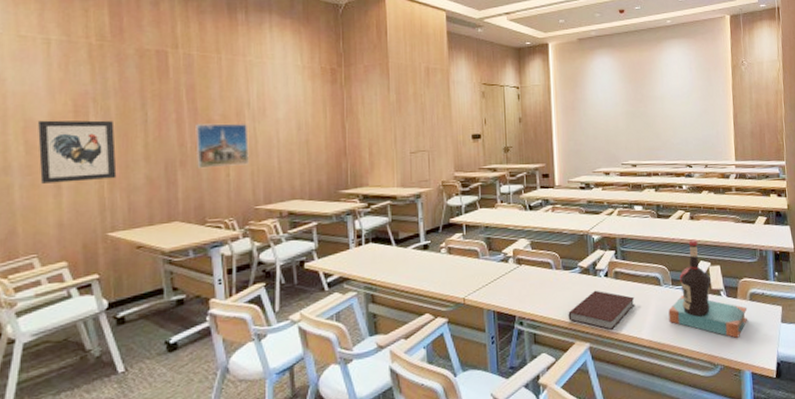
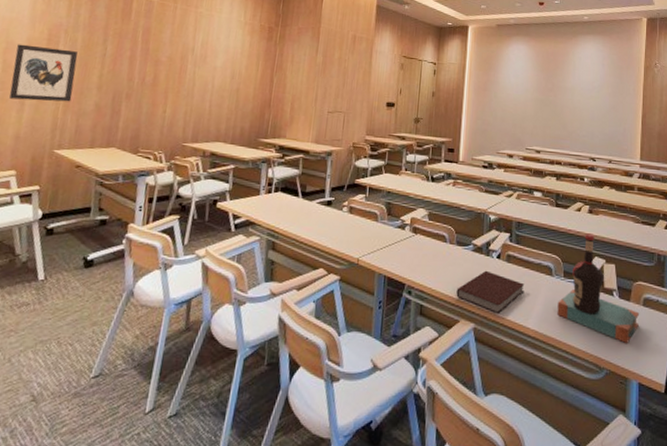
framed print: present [195,123,250,169] -> none [140,63,189,105]

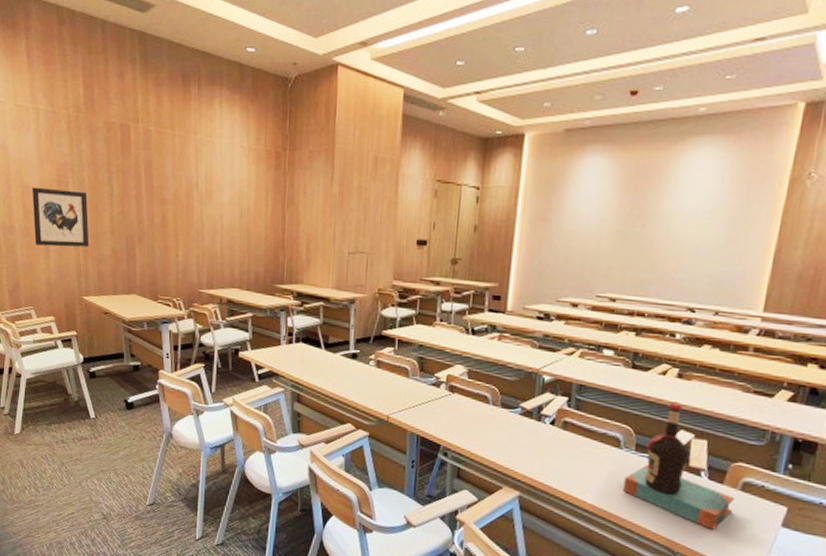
notebook: present [456,270,525,315] -> none [499,436,584,485]

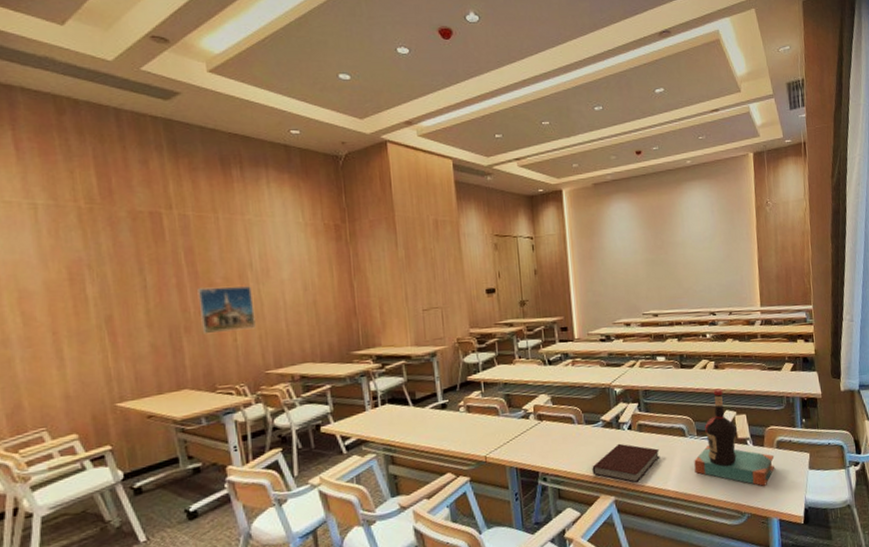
wall art: present [32,187,89,248] -> none [33,288,120,356]
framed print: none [151,202,197,248] -> present [197,285,257,335]
notebook: none [499,436,584,485] -> present [592,443,660,483]

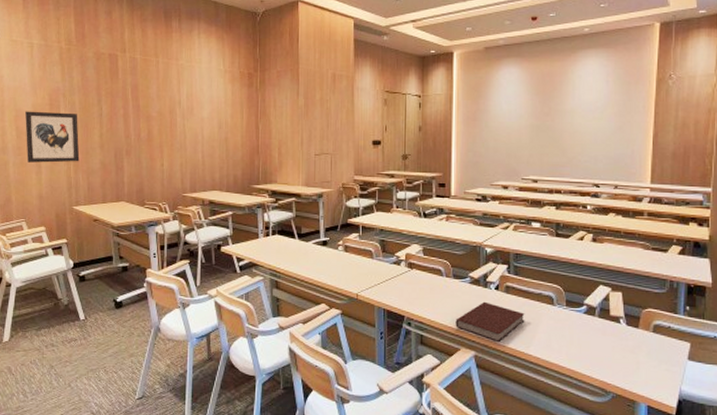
wall art: none [33,288,120,356] -> present [25,111,80,163]
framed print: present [197,285,257,335] -> none [138,119,180,158]
bottle: present [694,388,775,486] -> none [560,262,649,368]

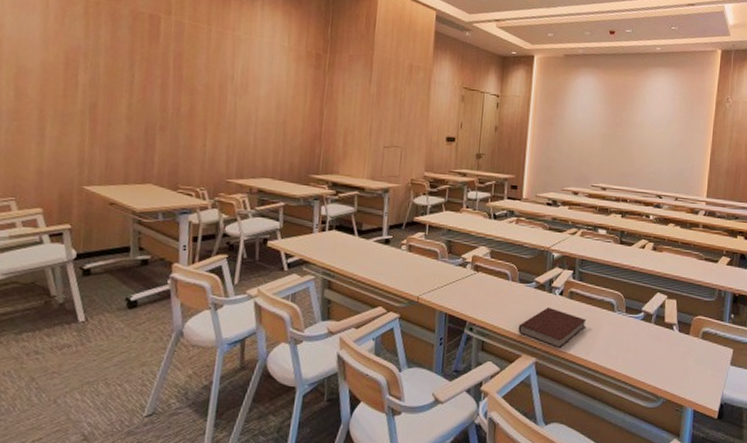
wall art: present [25,111,80,163] -> none [26,68,102,134]

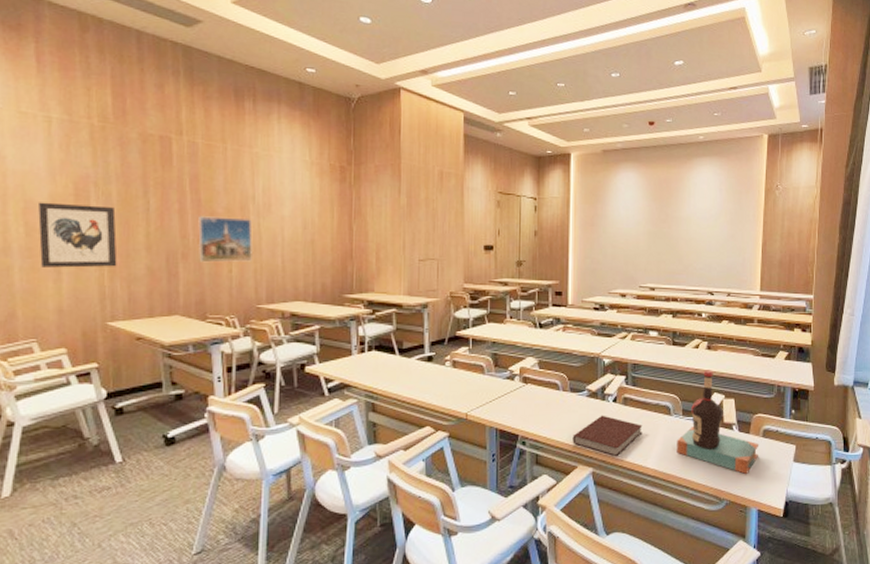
wall art: none [26,68,102,134] -> present [38,202,117,268]
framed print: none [176,91,229,138] -> present [198,216,254,263]
bottle: none [618,270,698,374] -> present [677,370,759,474]

